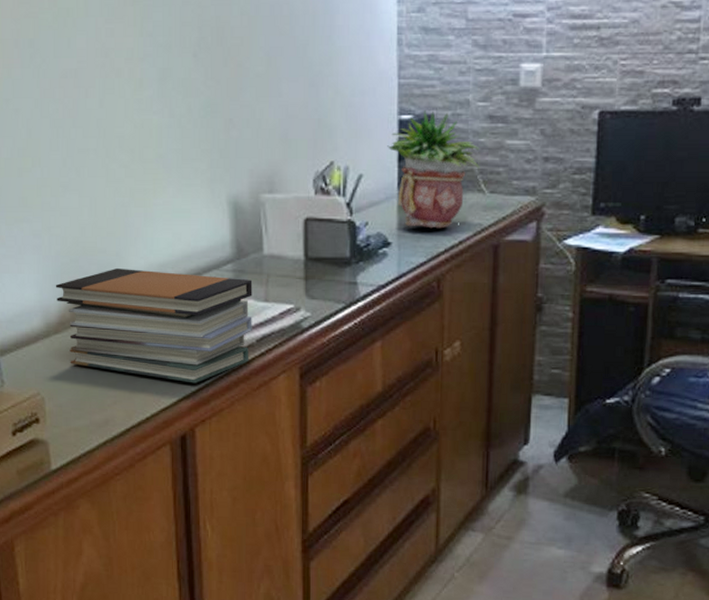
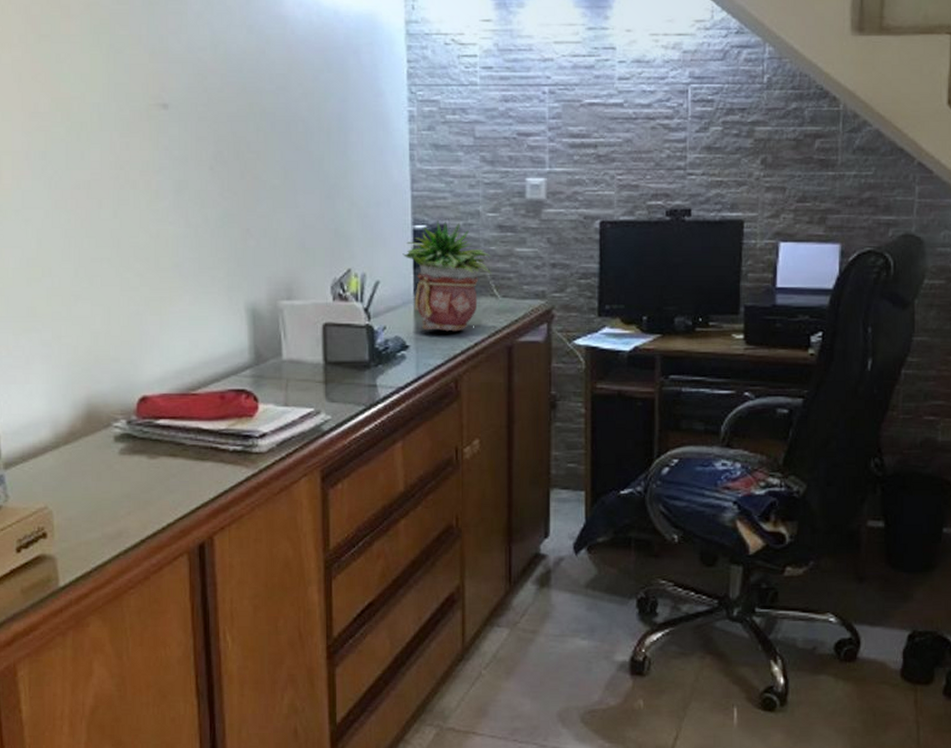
book stack: present [55,268,253,384] -> none [65,377,272,490]

